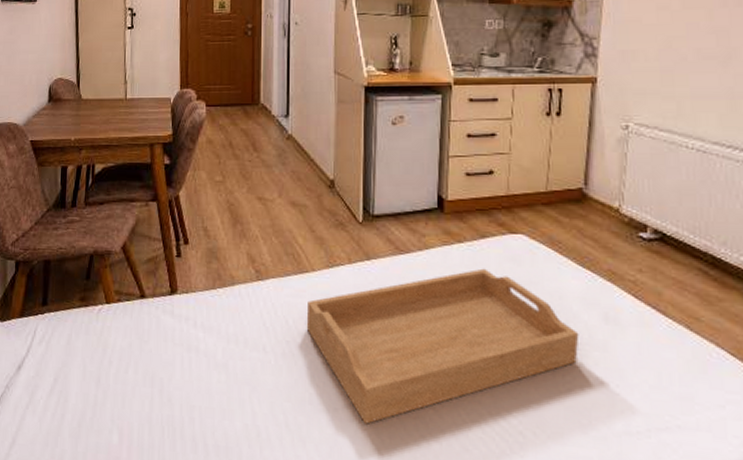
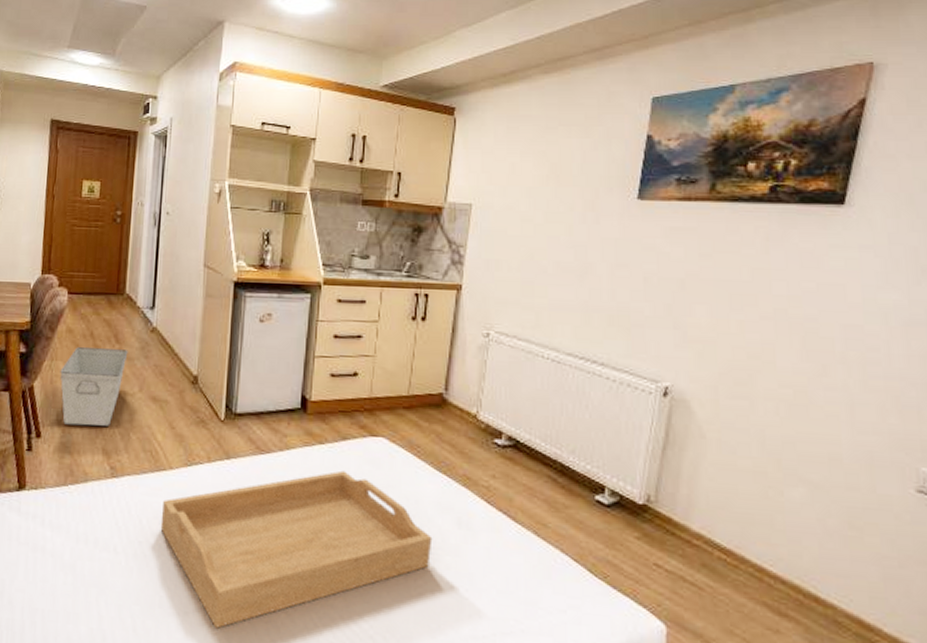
storage bin: none [203,157,266,232] -> present [59,347,128,426]

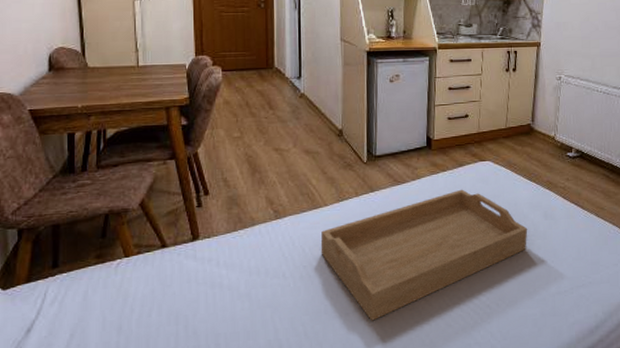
storage bin: present [59,347,128,426] -> none [221,114,281,181]

